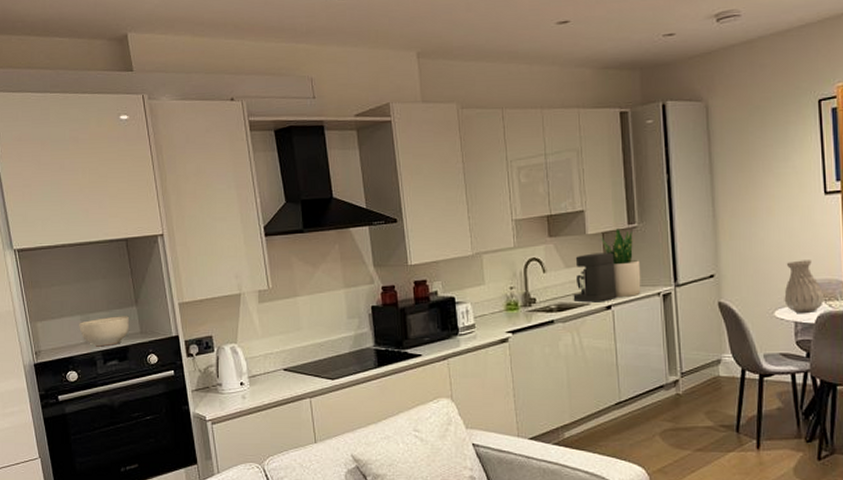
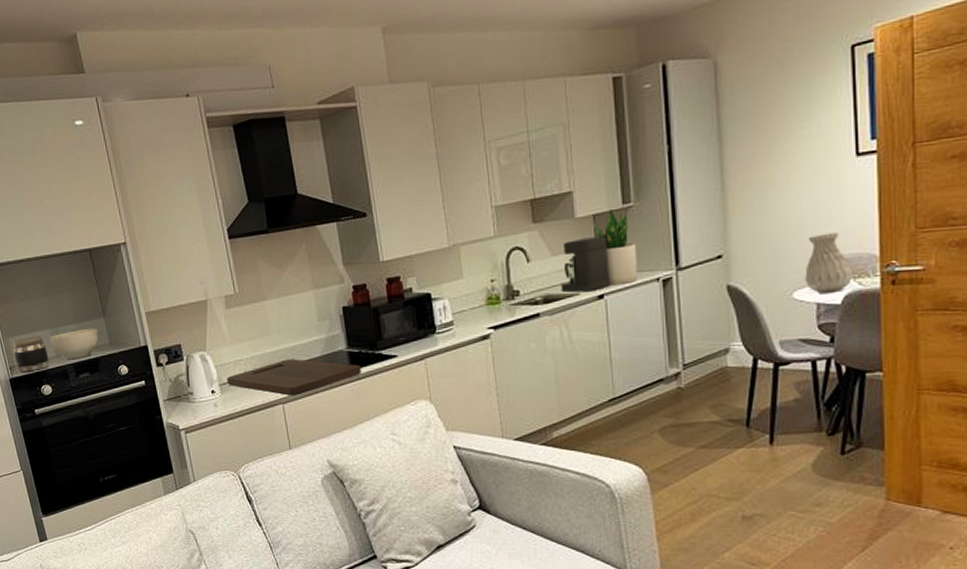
jar: none [41,322,77,358] -> present [13,336,49,373]
cutting board: none [255,354,387,390] -> present [226,359,361,396]

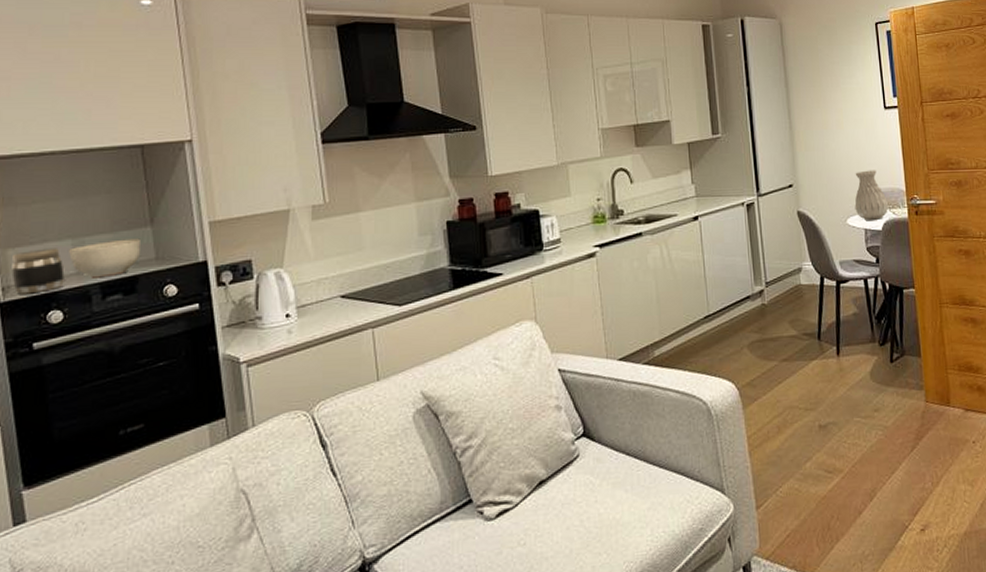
cutting board: present [226,359,361,396] -> none [305,277,464,319]
coffee maker: present [561,236,610,292] -> none [661,163,703,214]
planter: present [590,210,638,286] -> none [686,139,726,208]

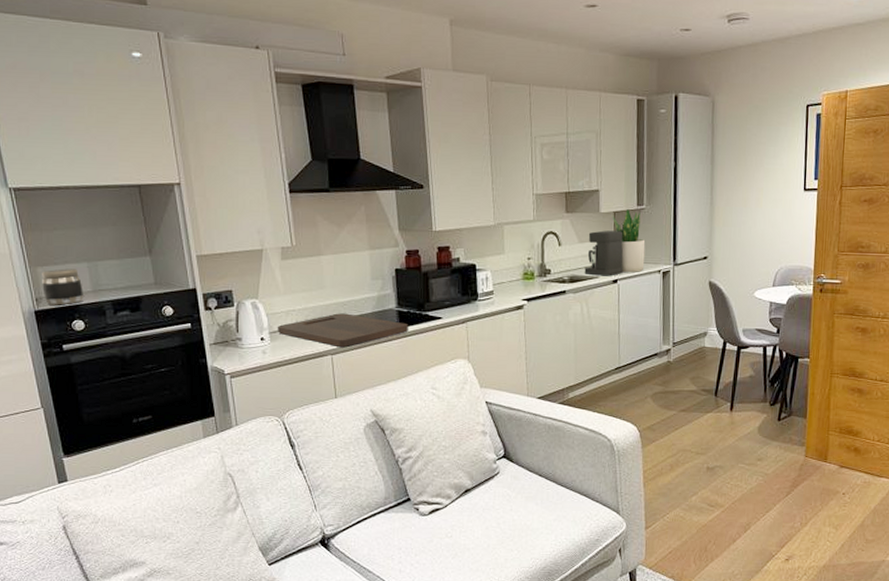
bowl: present [67,238,142,278] -> none [84,265,143,296]
cutting board: none [305,277,464,319] -> present [277,313,408,348]
coffee maker: none [661,163,703,214] -> present [584,230,624,276]
planter: none [686,139,726,208] -> present [612,209,646,273]
vase: present [854,170,889,220] -> none [763,248,796,294]

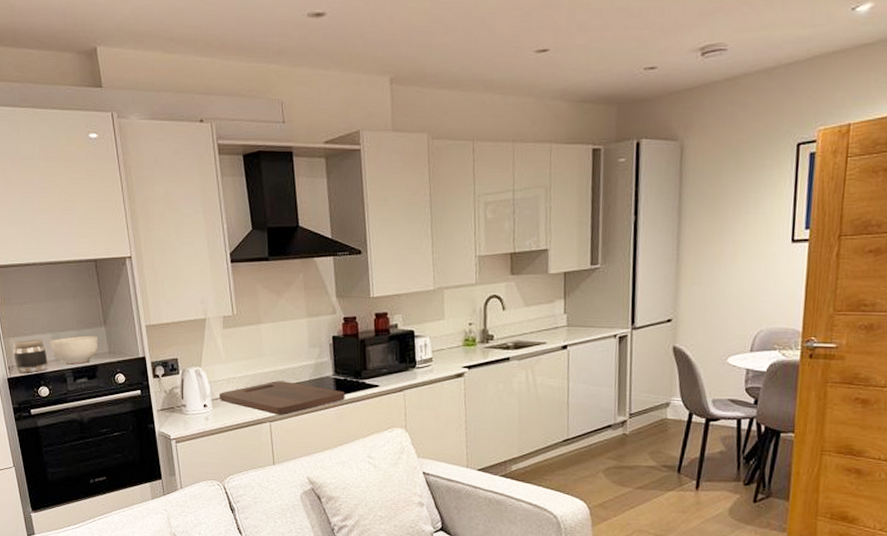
bowl: none [84,265,143,296] -> present [49,335,99,365]
coffee maker: present [584,230,624,276] -> none [530,292,575,342]
planter: present [612,209,646,273] -> none [562,269,600,338]

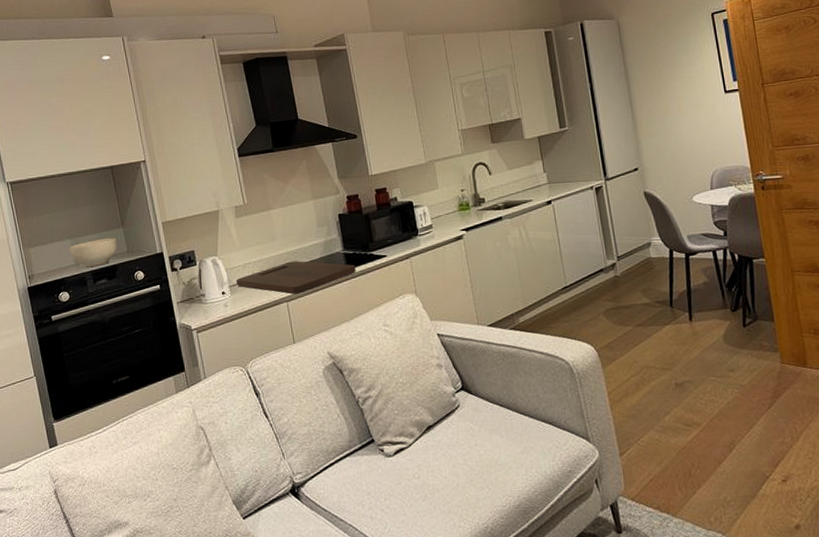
jar: present [13,339,48,373] -> none [33,246,68,281]

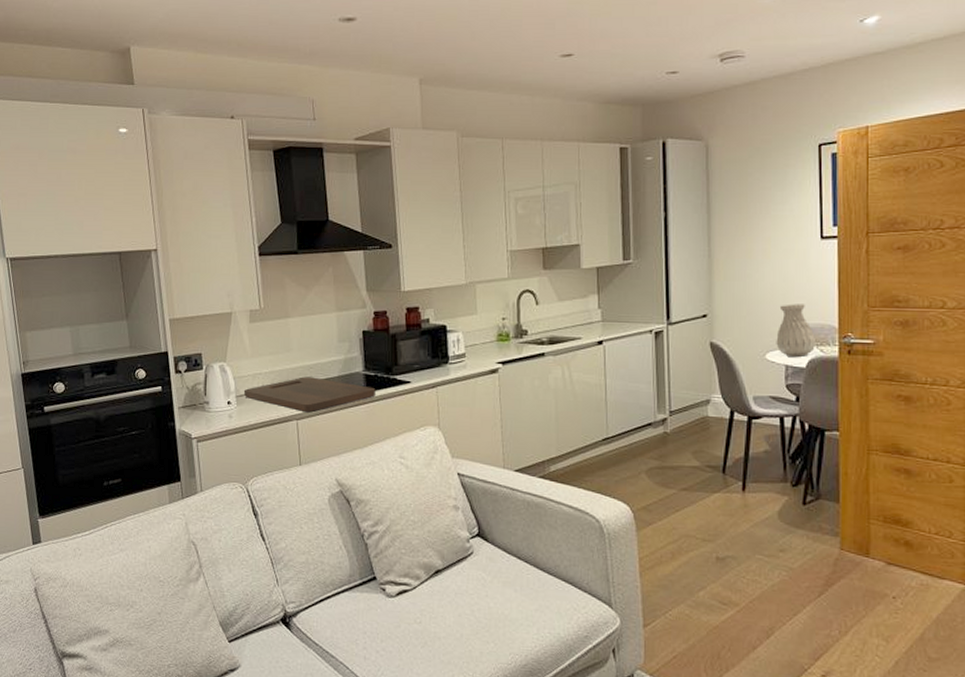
bowl: present [68,237,117,268] -> none [67,329,120,360]
vase: none [698,150,734,197] -> present [776,304,817,357]

